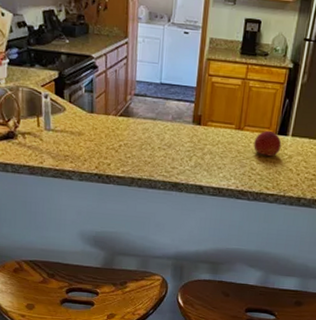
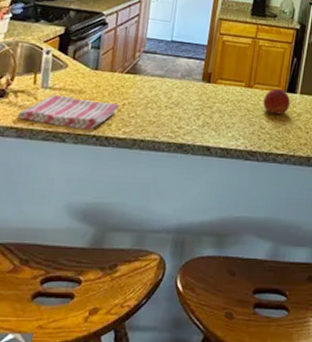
dish towel: none [27,136,116,169] -> present [17,94,119,131]

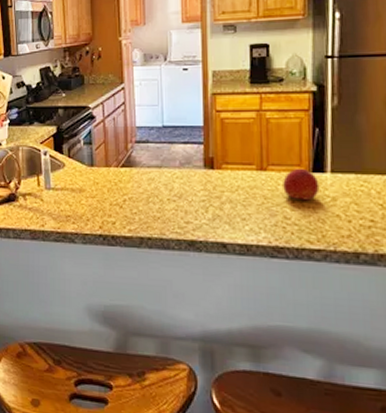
dish towel: present [17,94,119,131] -> none [28,194,120,230]

